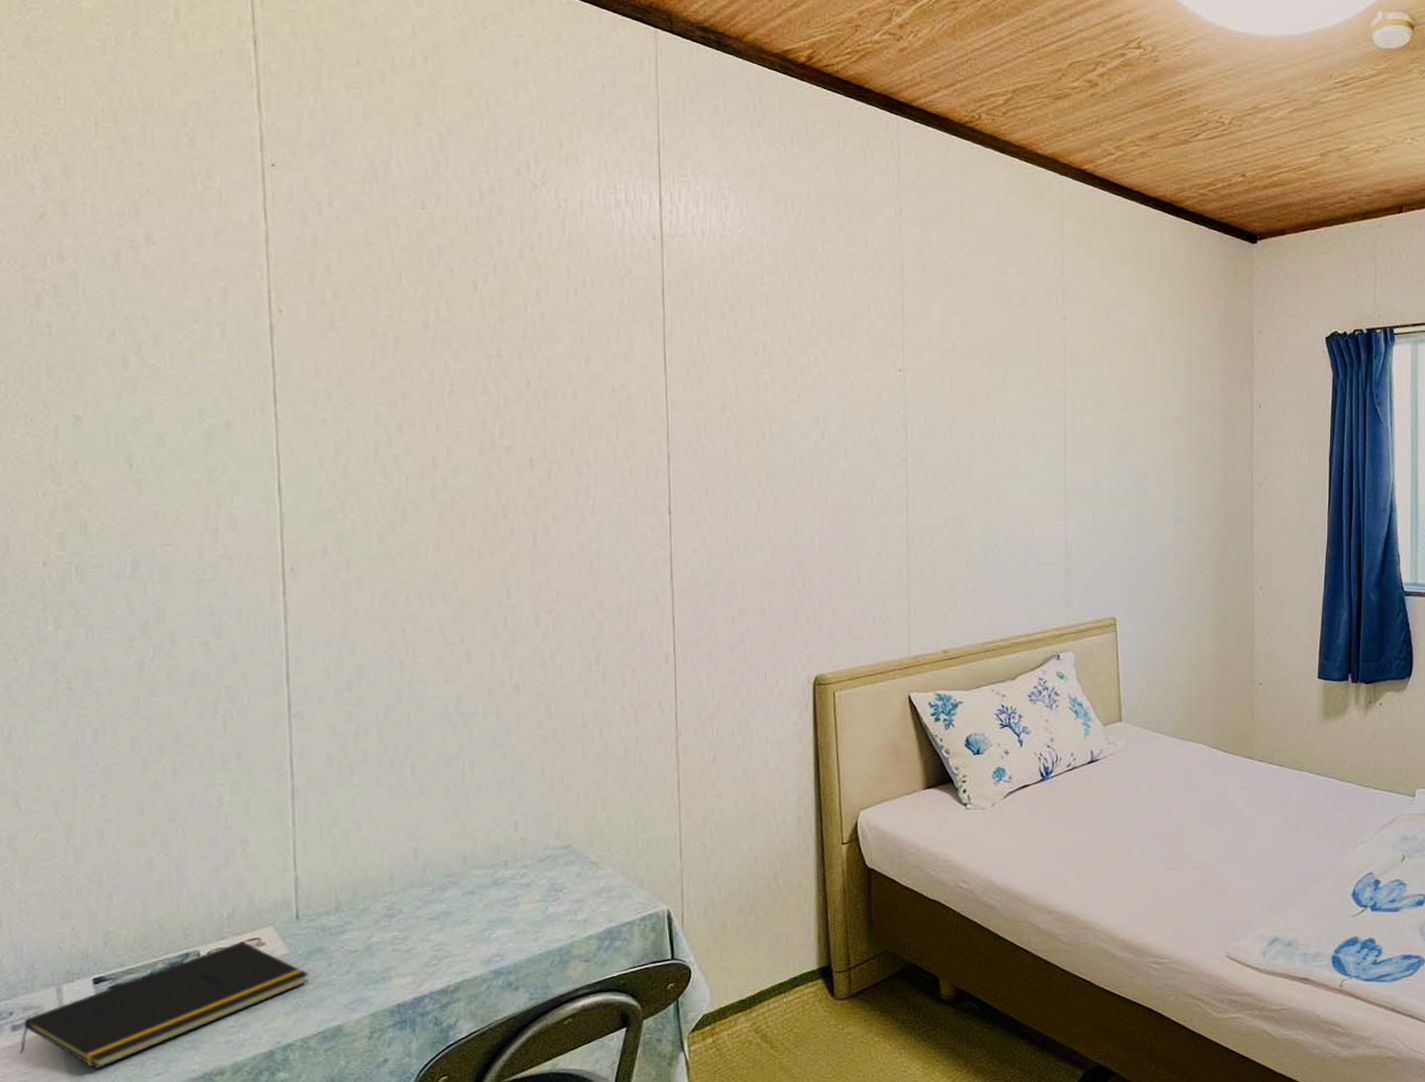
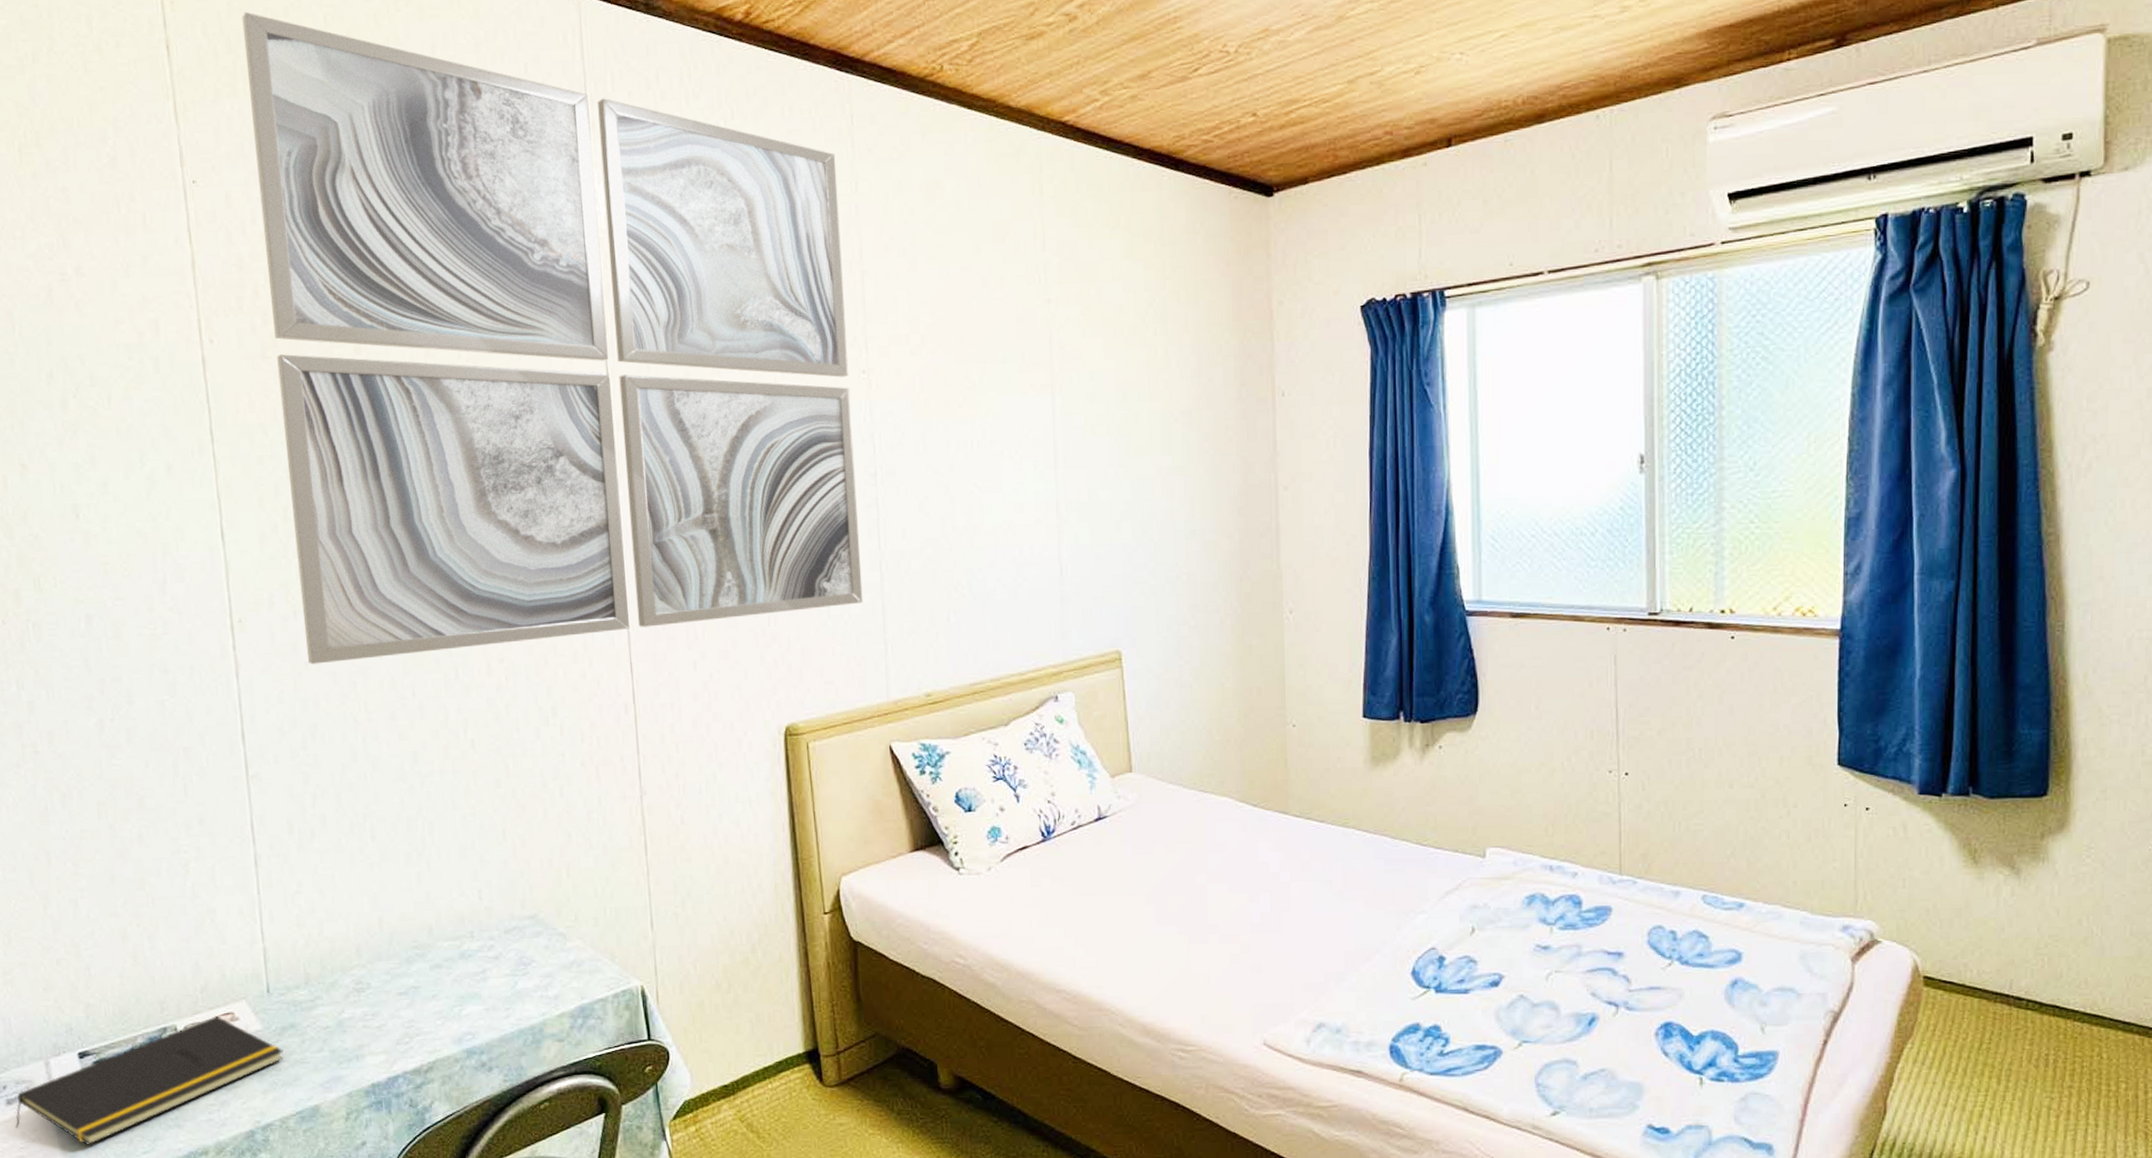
wall art: none [331,16,891,611] -> present [241,11,863,664]

